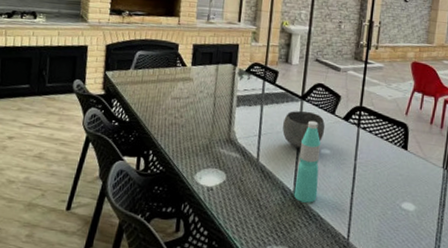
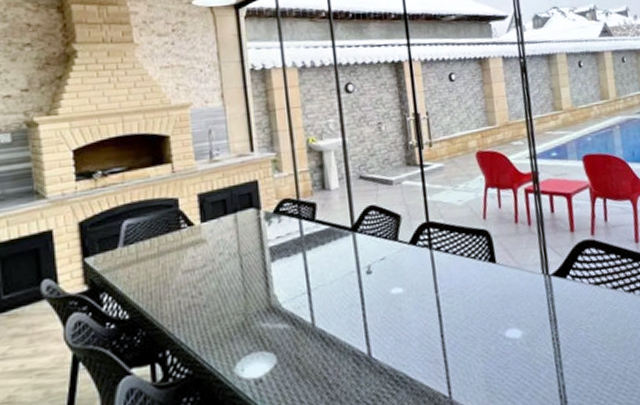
bowl: present [282,111,325,149] -> none [335,244,391,296]
water bottle: present [293,120,321,203] -> none [364,254,400,366]

